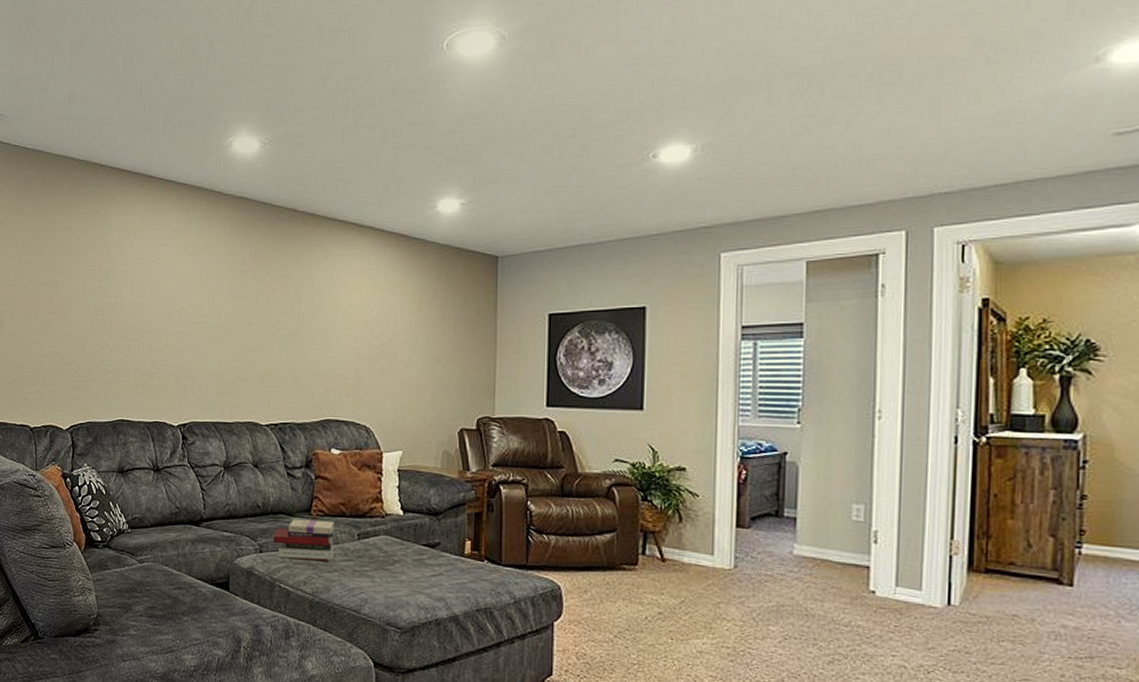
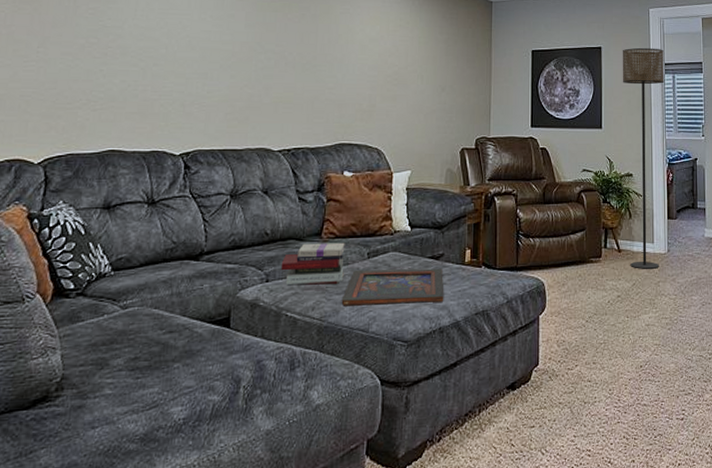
religious icon: none [332,550,441,593] -> present [341,268,444,306]
floor lamp: none [675,305,741,587] -> present [622,47,664,269]

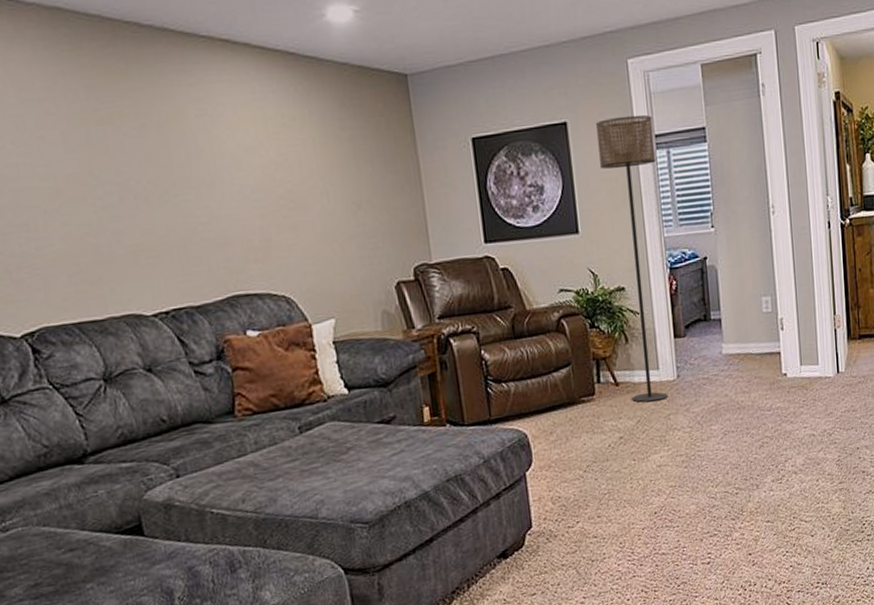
books: present [280,242,345,285] -> none [190,418,275,477]
religious icon: present [341,268,444,306] -> none [276,433,405,493]

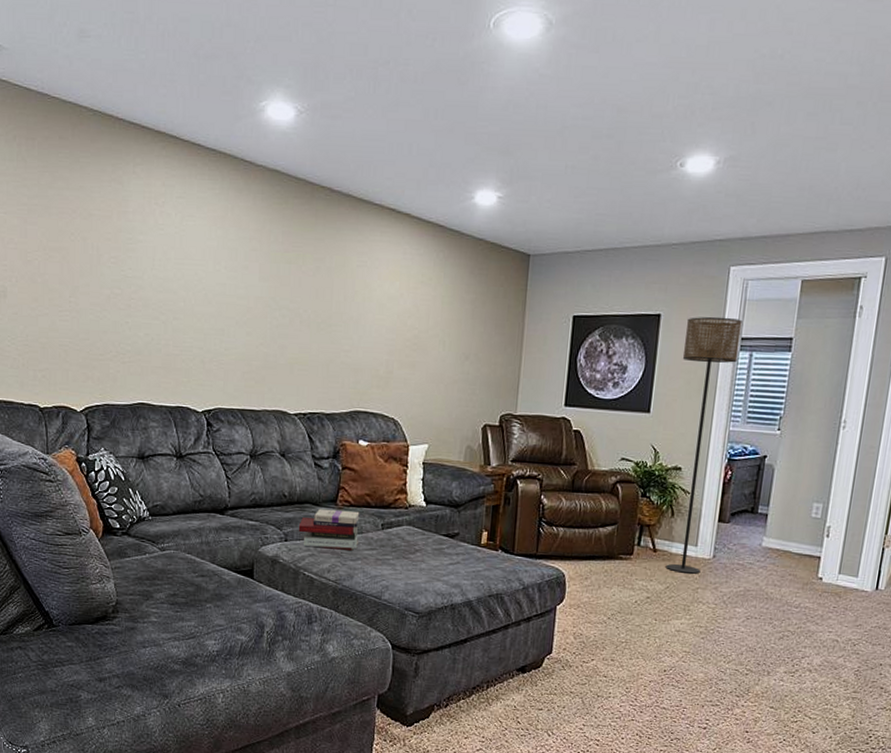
books: none [190,418,275,477] -> present [298,508,360,551]

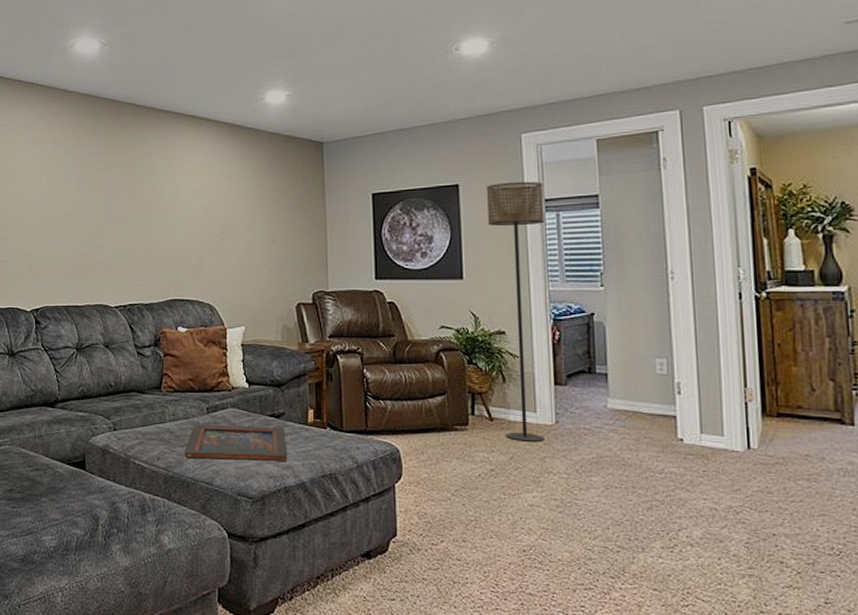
books: present [298,508,360,551] -> none [126,396,186,436]
religious icon: none [355,539,458,580] -> present [184,424,288,461]

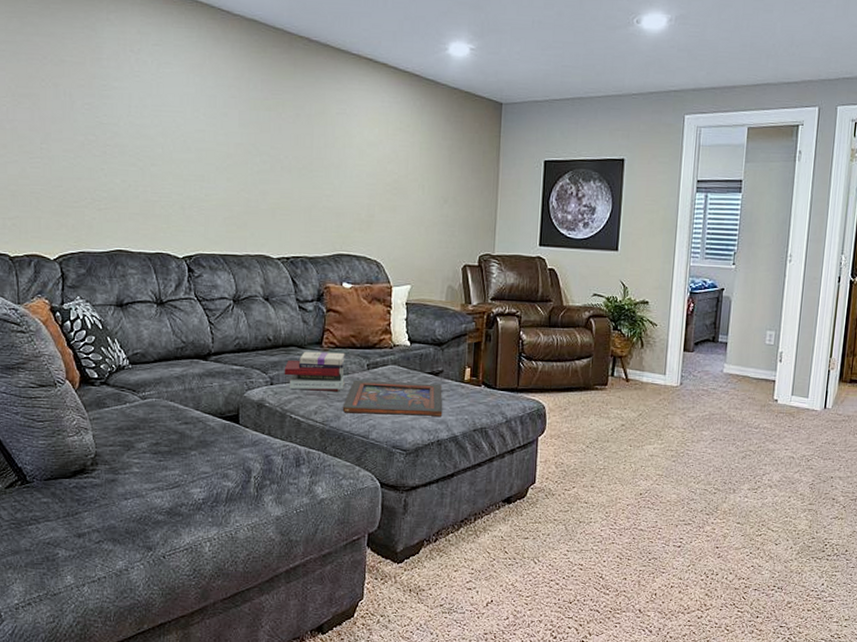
books: none [126,396,186,436] -> present [284,351,346,391]
floor lamp: present [487,181,545,442] -> none [638,161,697,401]

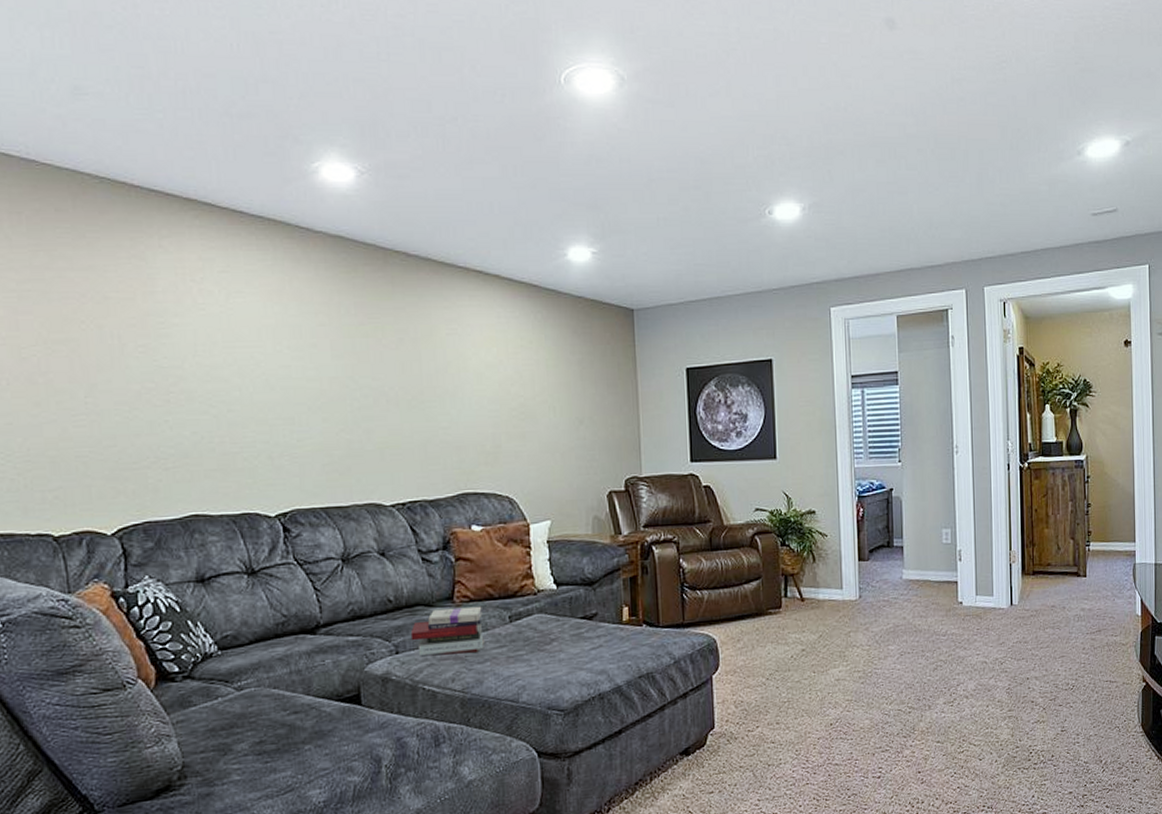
religious icon: present [342,380,443,416] -> none [484,629,602,676]

